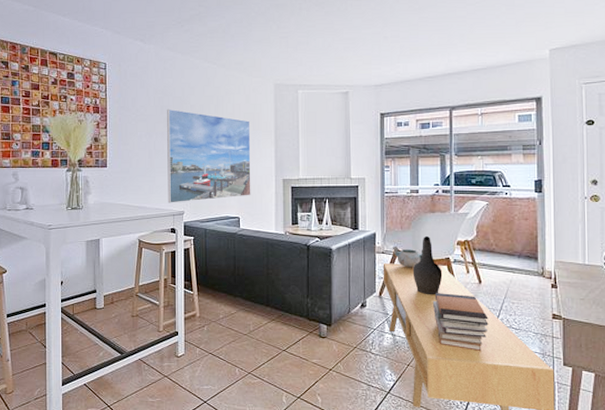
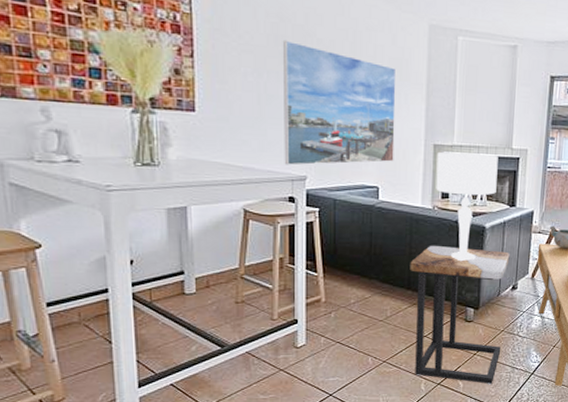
side table: none [268,266,357,402] -> present [410,245,510,385]
table lamp: none [286,184,340,281] -> present [436,151,499,262]

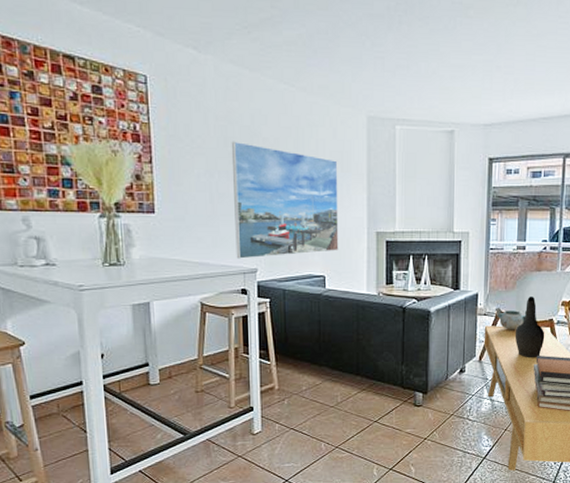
side table: present [410,245,510,385] -> none [358,330,456,470]
table lamp: present [436,151,499,262] -> none [380,238,440,346]

